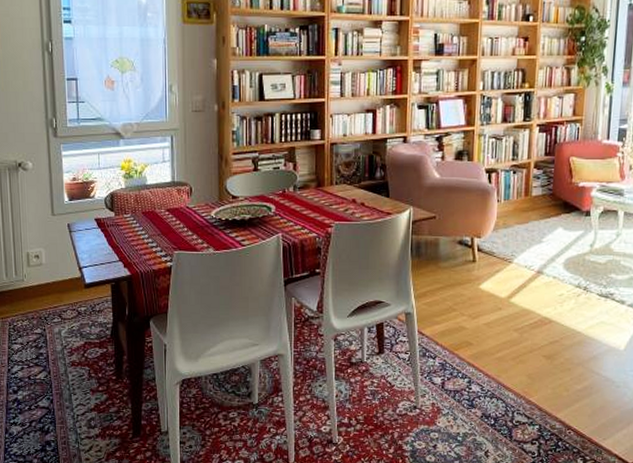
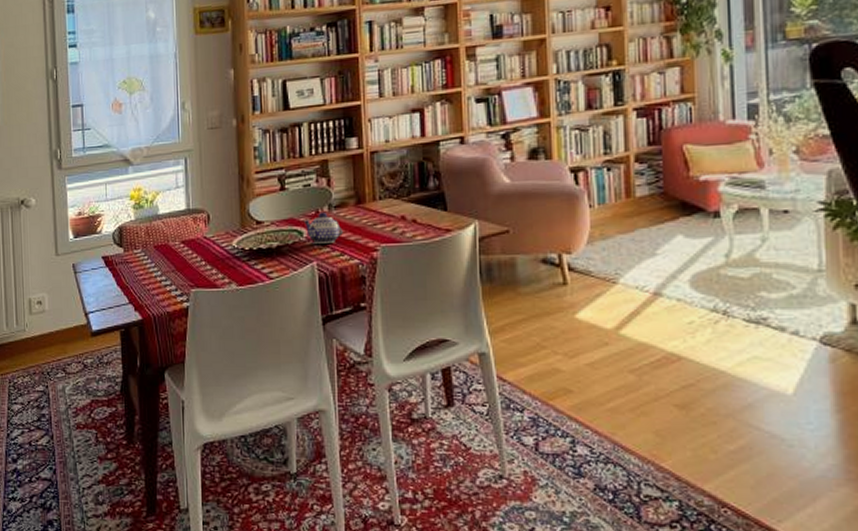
teapot: none [272,191,304,218] -> present [303,211,343,244]

